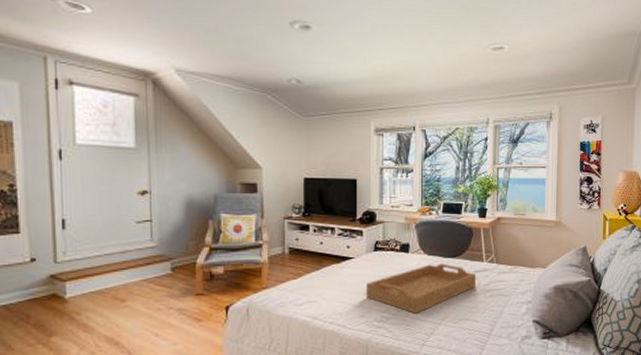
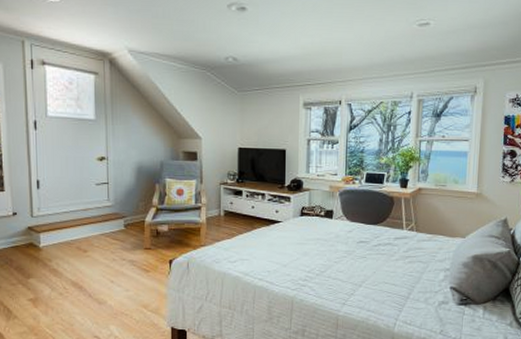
serving tray: present [367,263,477,314] -> none [293,230,397,275]

